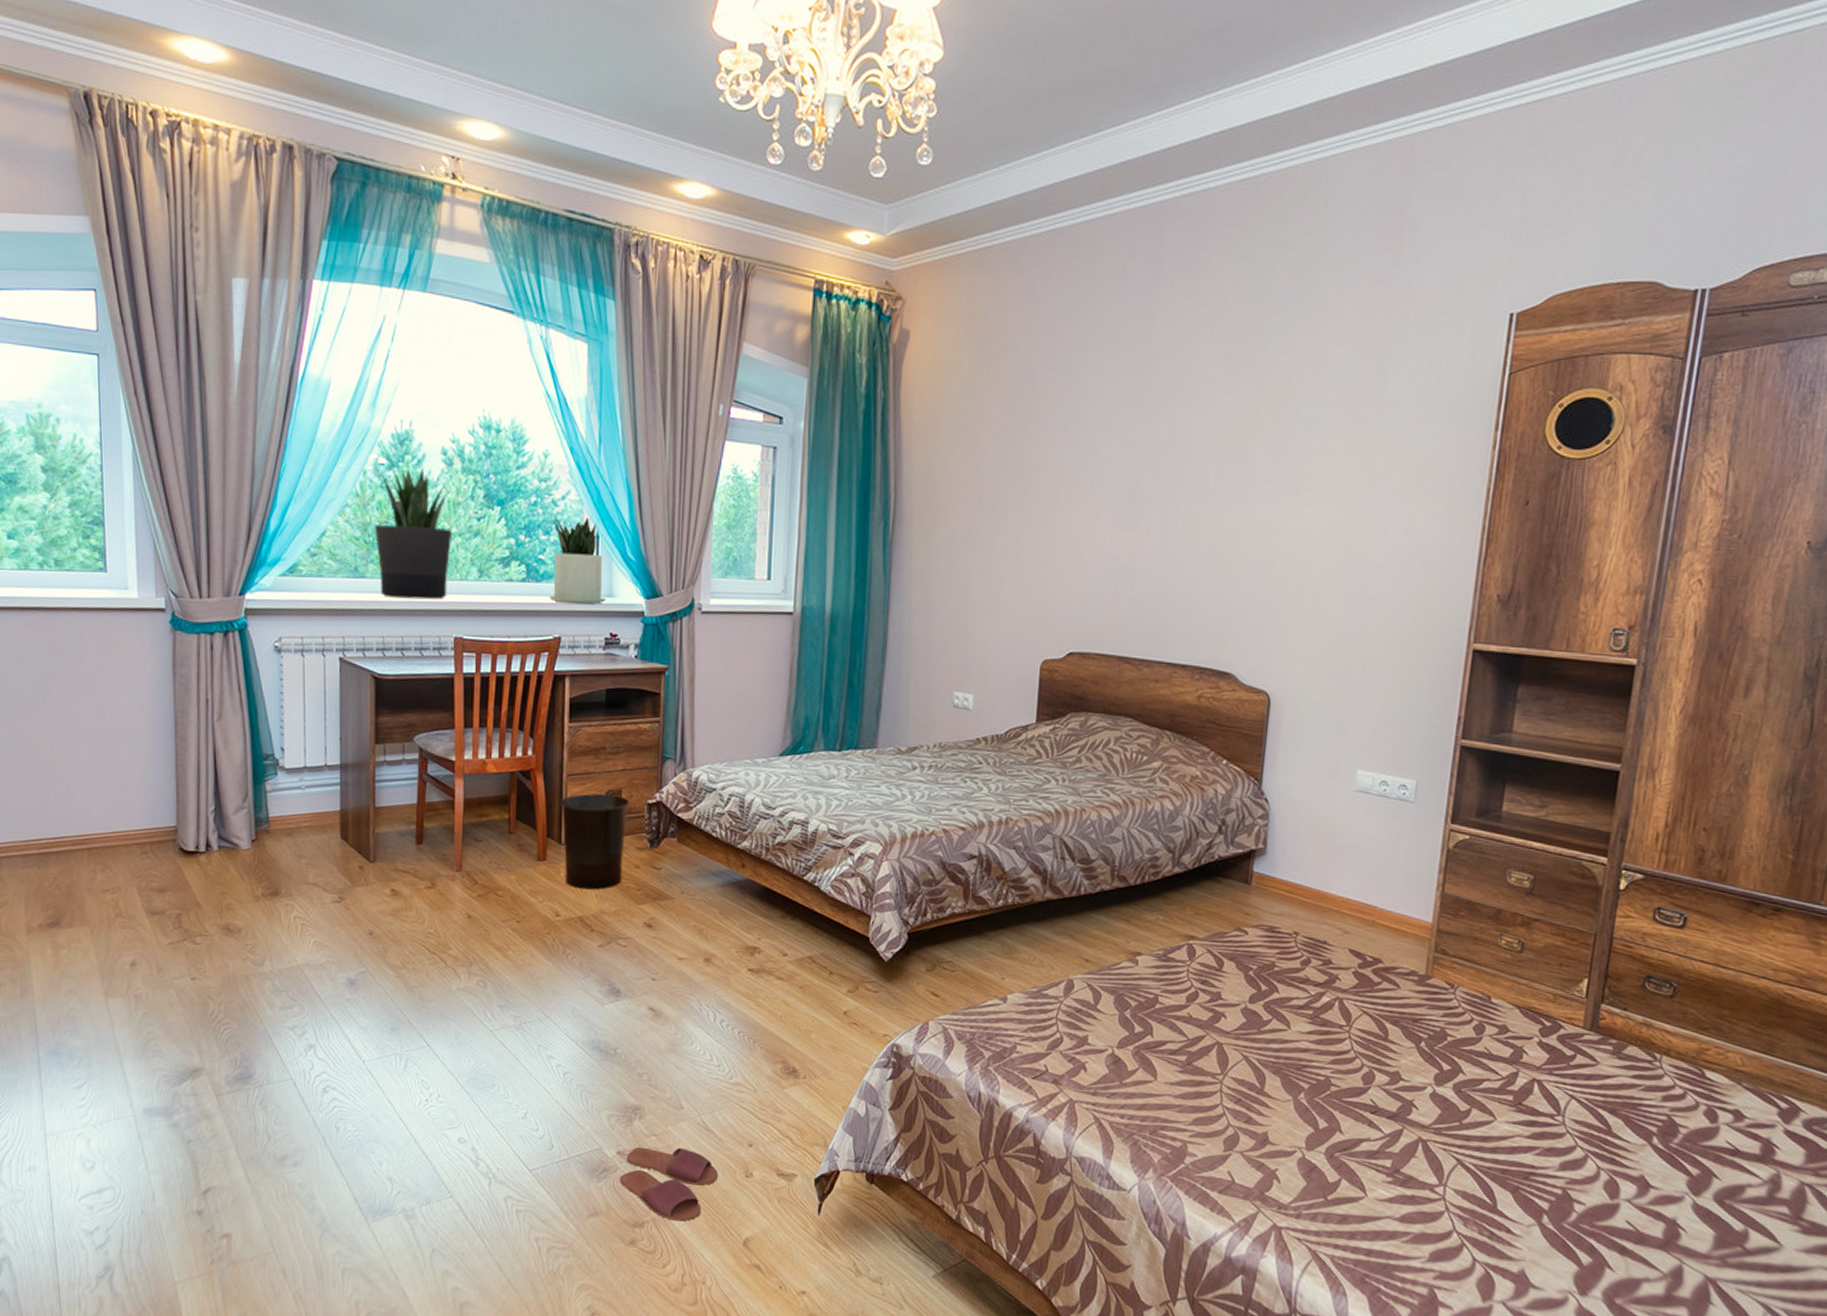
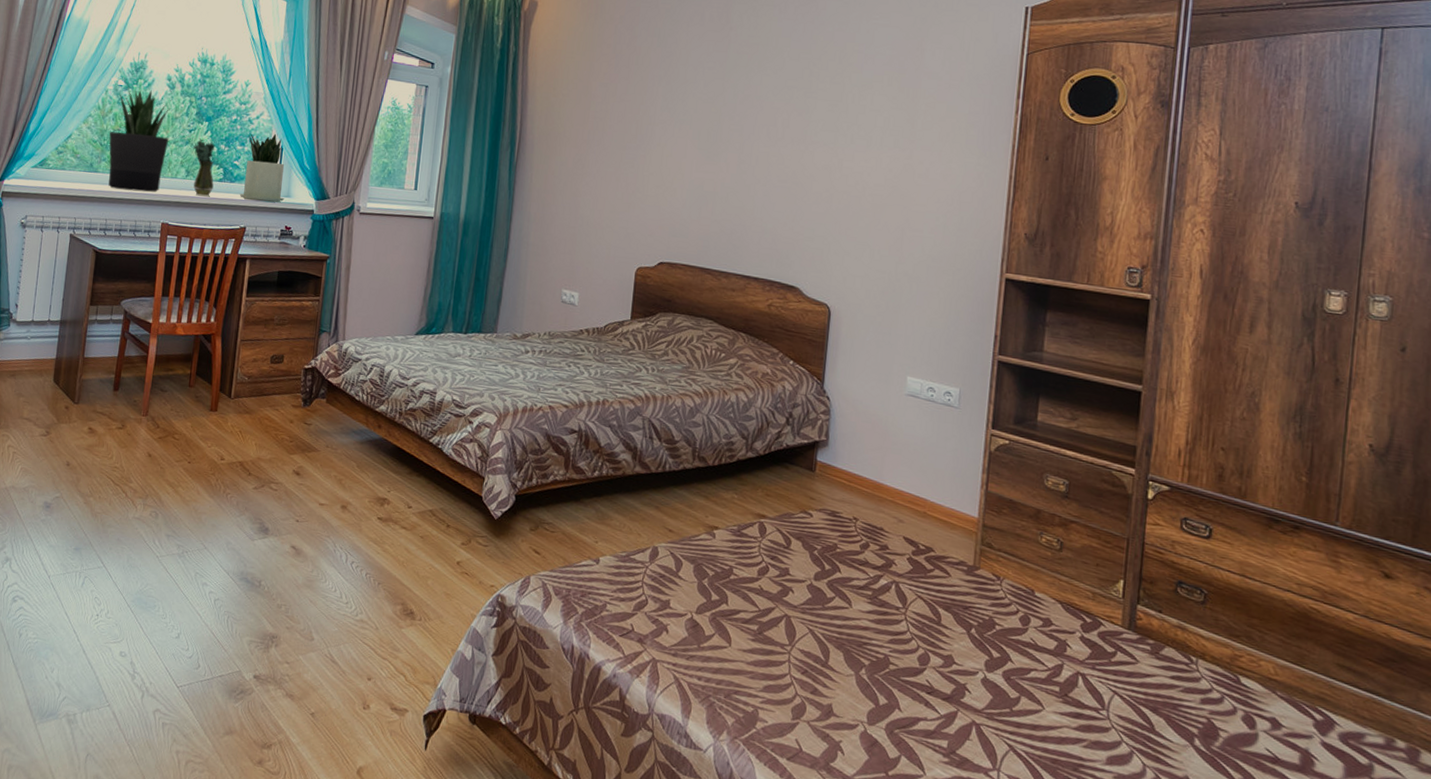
vase: none [485,528,515,602] -> present [193,138,215,197]
waste bin: present [559,794,630,890] -> none [231,357,290,439]
slippers: present [620,1147,718,1222] -> none [254,672,339,746]

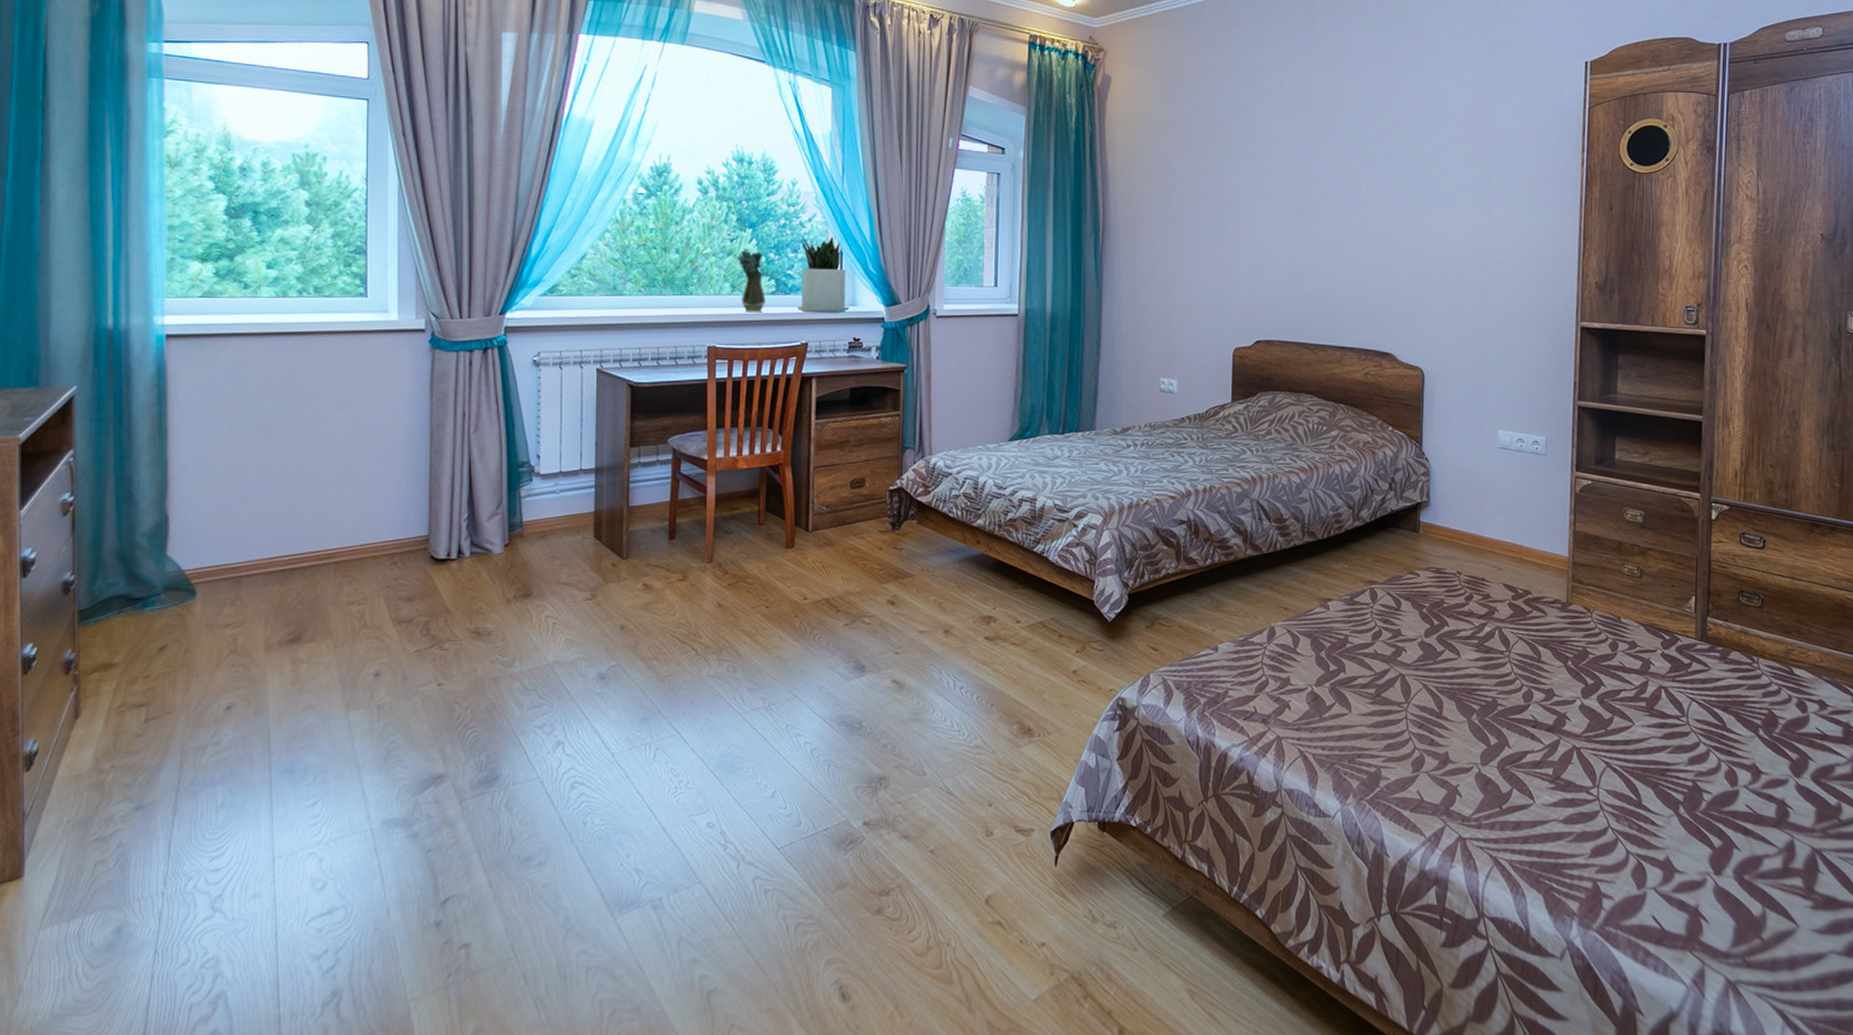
planter: present [108,83,169,193] -> none [633,191,707,314]

